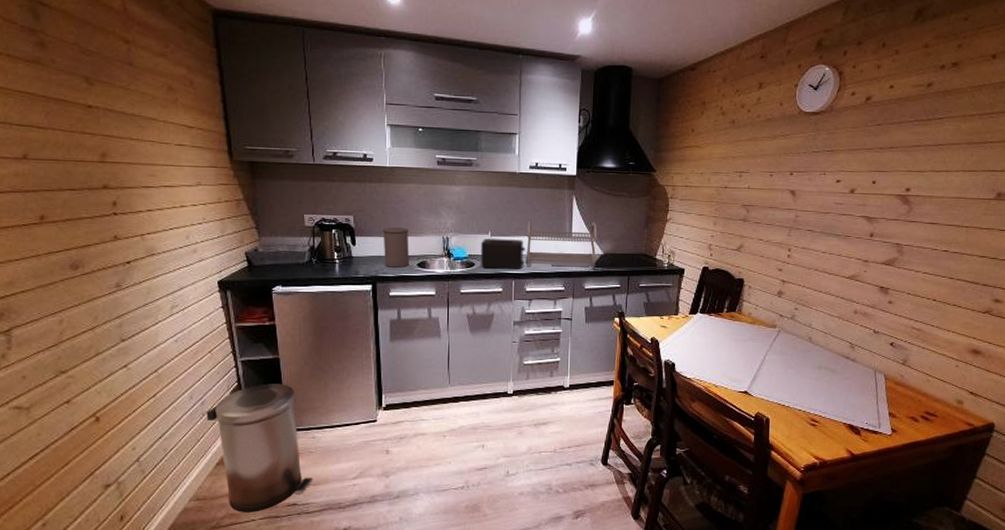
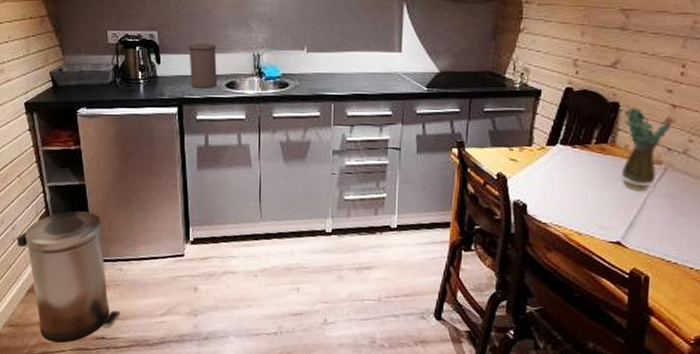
toaster: present [481,239,526,269] -> none [296,55,347,90]
dish rack: present [525,219,598,270] -> none [346,31,433,91]
vase: none [747,281,782,350] -> present [621,105,672,192]

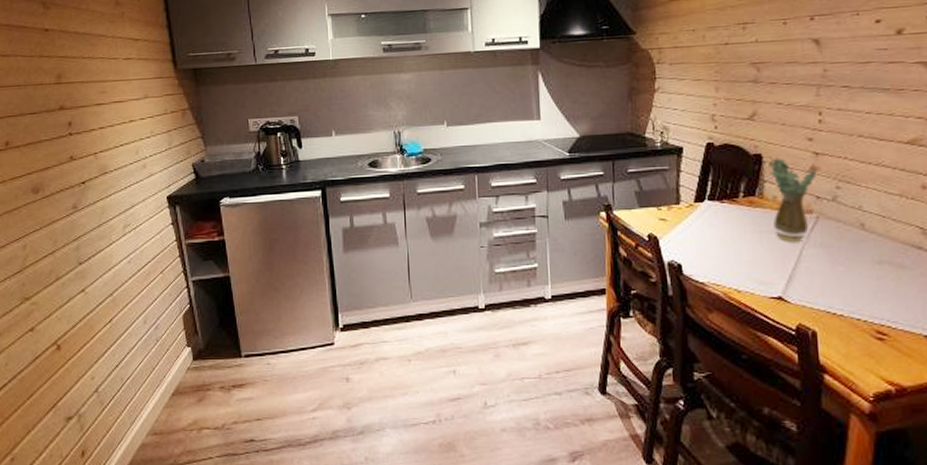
pedal bin: present [17,211,121,343] -> none [160,304,270,449]
canister: present [189,43,217,88] -> none [329,124,359,170]

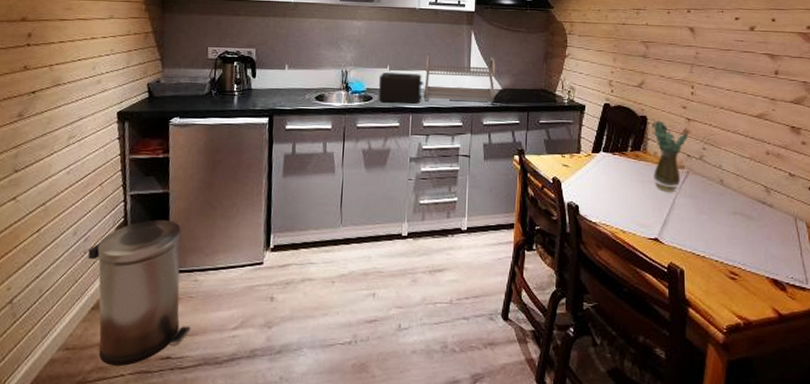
pedal bin: none [160,304,270,449] -> present [87,220,191,366]
toaster: none [437,127,488,164] -> present [378,72,424,104]
dish rack: none [487,100,572,159] -> present [422,53,496,105]

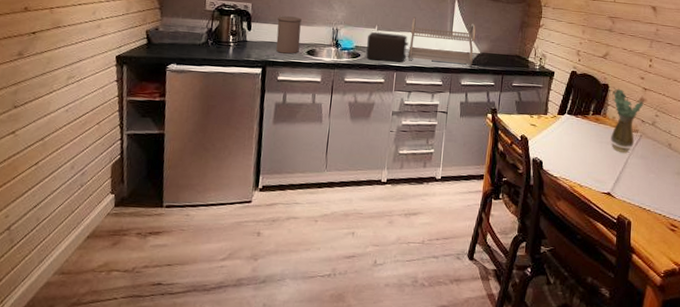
pedal bin: present [87,220,191,366] -> none [84,158,182,290]
canister: none [282,60,308,101] -> present [276,16,302,54]

